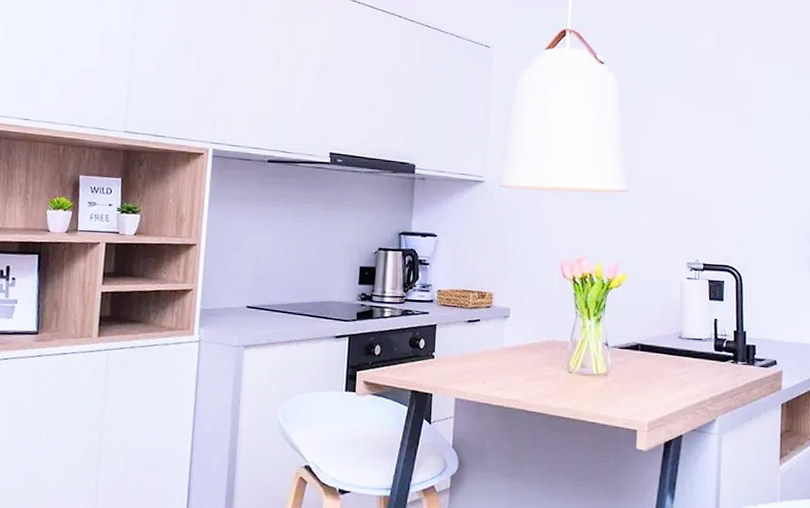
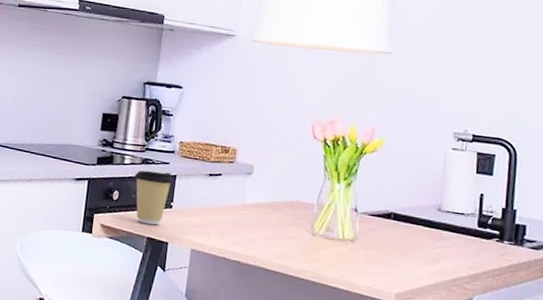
coffee cup: none [394,322,434,377] -> present [133,170,174,225]

